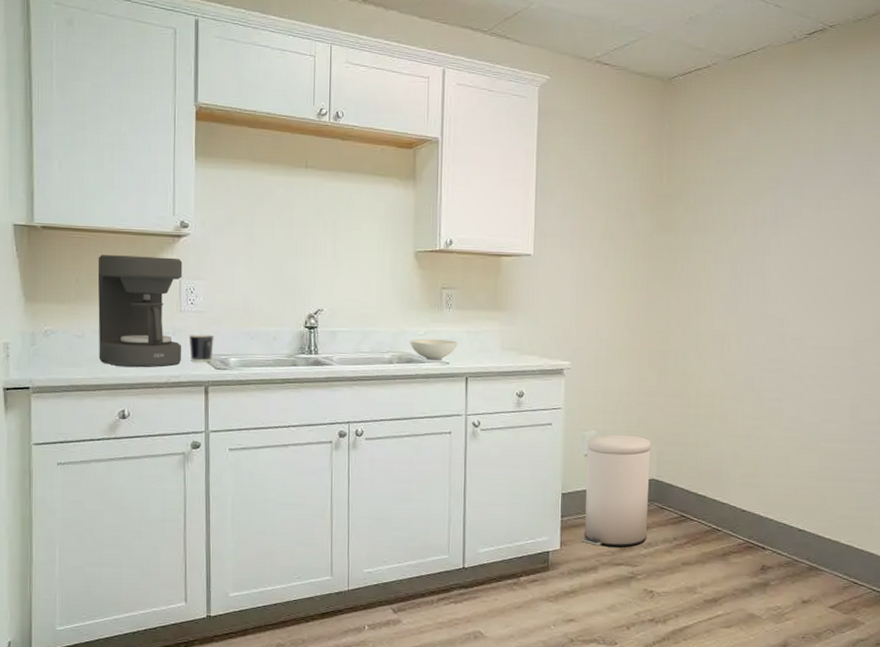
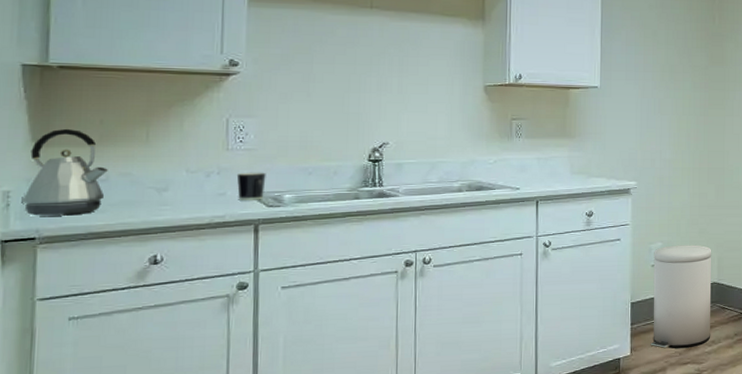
kettle: none [18,286,83,368] -> present [21,128,108,216]
coffee maker: present [98,255,183,368] -> none [126,95,231,210]
soup bowl: present [409,339,457,360] -> none [479,167,528,186]

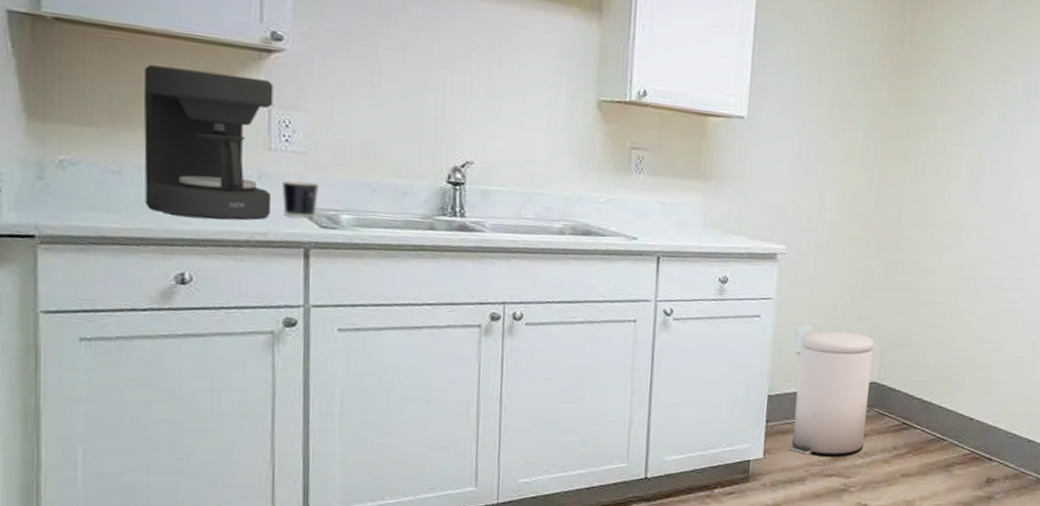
kettle: present [21,128,108,216] -> none [15,100,121,213]
coffee maker: none [126,95,231,210] -> present [143,65,274,221]

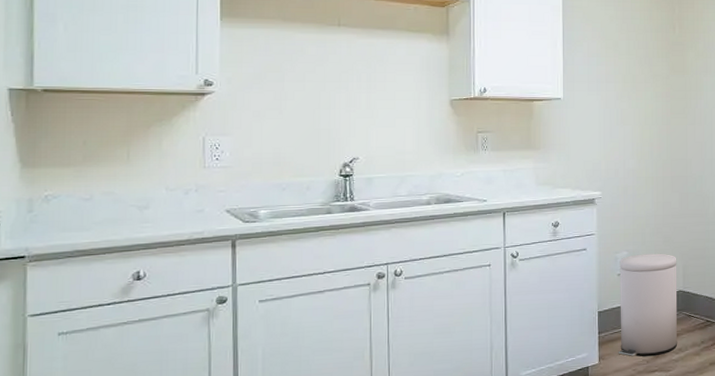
coffee maker: present [143,65,274,221] -> none [109,115,207,228]
mug: present [281,180,319,218] -> none [213,188,242,217]

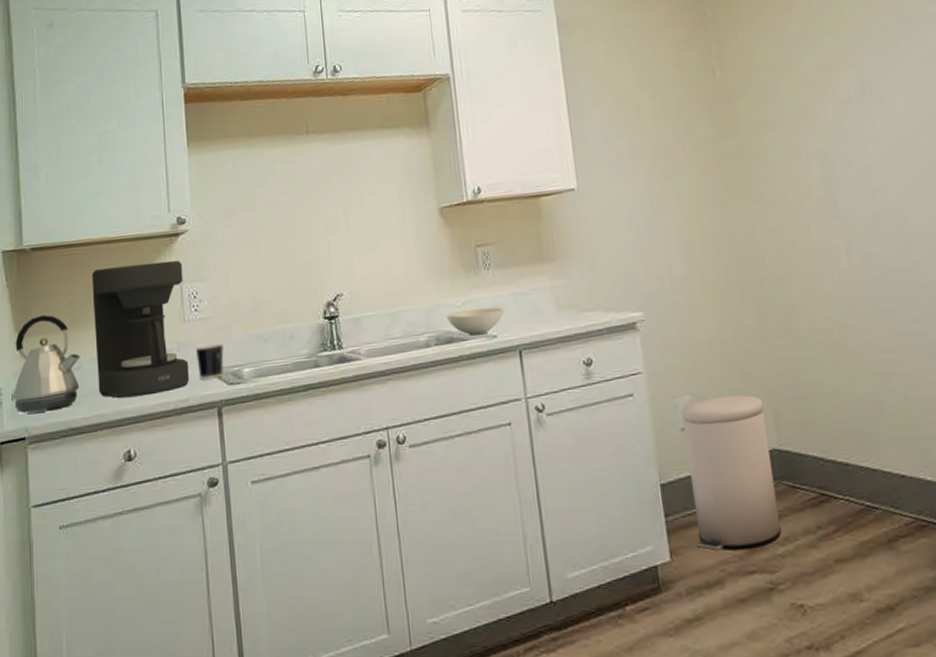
kettle: none [11,149,92,235] -> present [11,314,80,414]
coffee maker: none [109,115,207,228] -> present [91,260,190,398]
mug: none [213,188,242,217] -> present [195,343,224,380]
soup bowl: none [446,179,494,199] -> present [446,307,504,336]

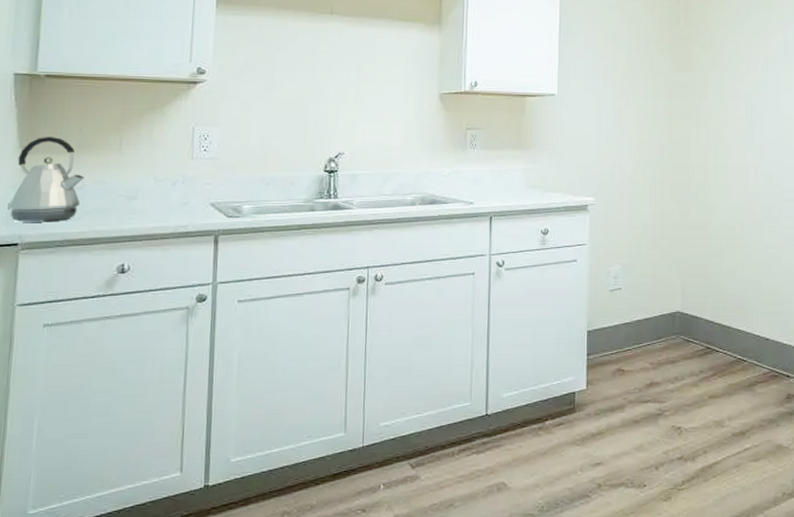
coffee maker: present [91,260,190,398] -> none [99,103,197,219]
mug: present [195,343,224,380] -> none [199,181,227,210]
soup bowl: present [446,307,504,336] -> none [432,180,482,200]
pedal bin: present [681,394,782,552] -> none [607,269,675,384]

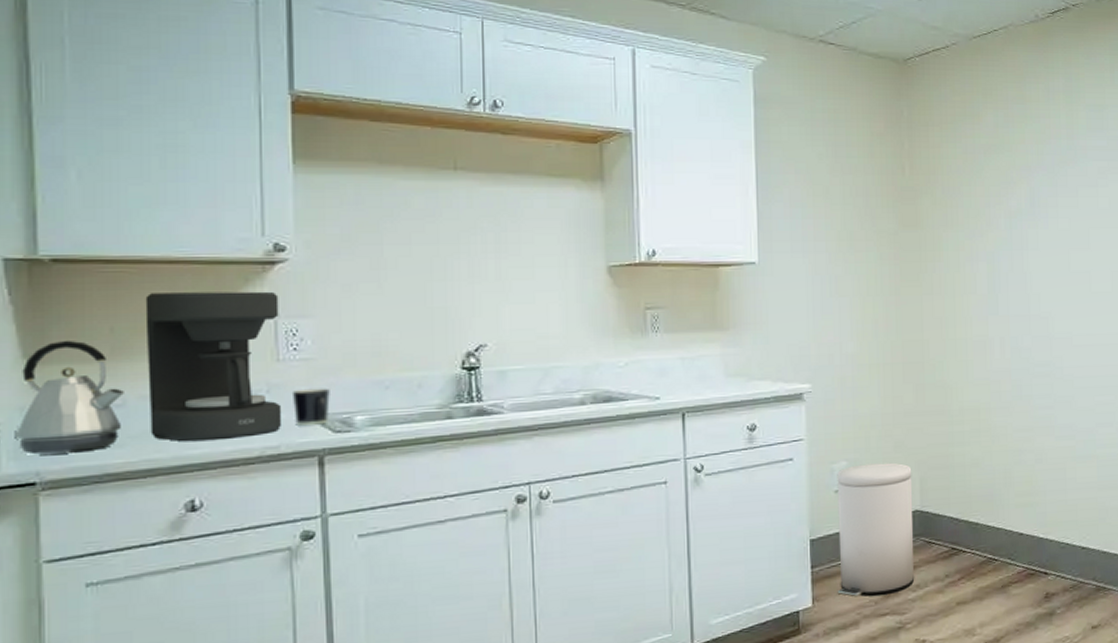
coffee maker: none [99,103,197,219] -> present [145,291,282,442]
mug: none [199,181,227,210] -> present [291,388,330,425]
pedal bin: none [607,269,675,384] -> present [837,462,915,598]

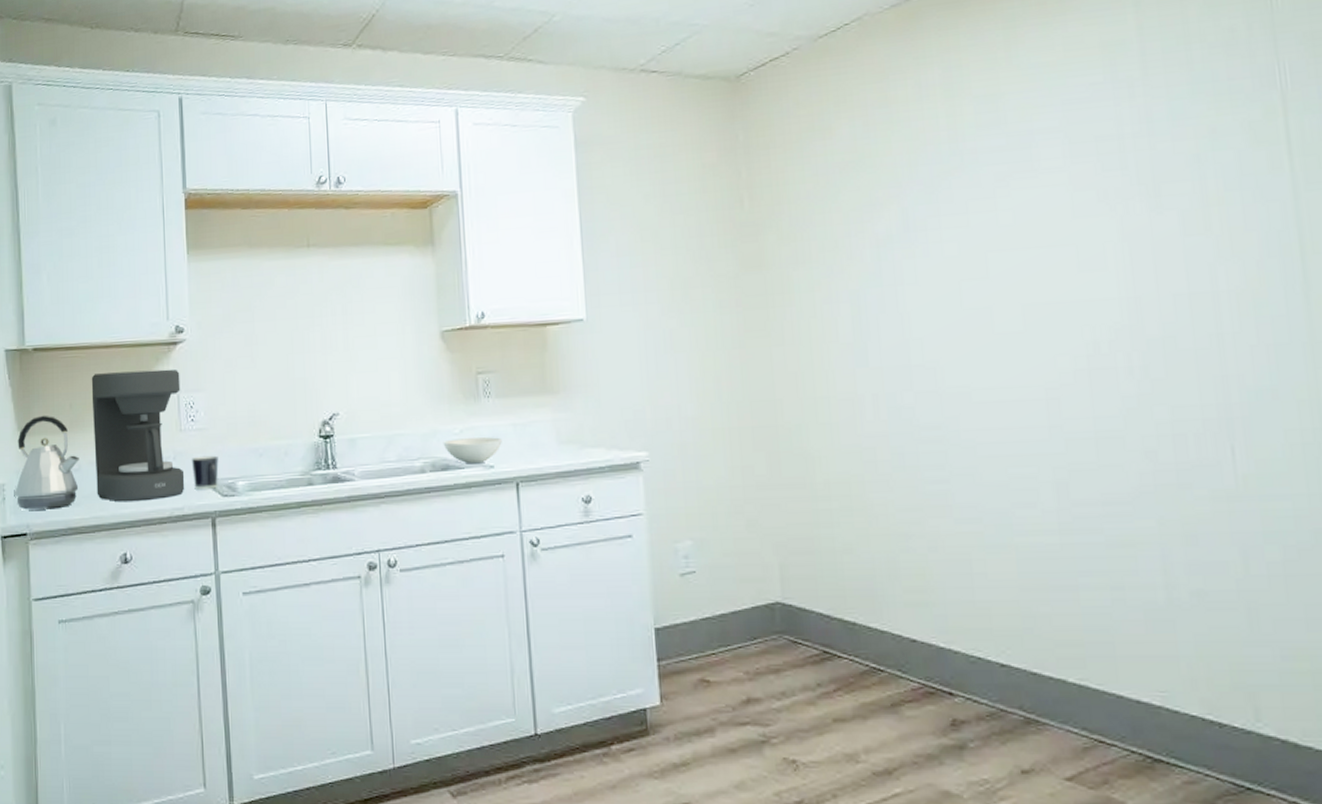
soup bowl: none [606,370,669,396] -> present [443,437,502,464]
pedal bin: present [837,462,915,598] -> none [681,544,779,700]

